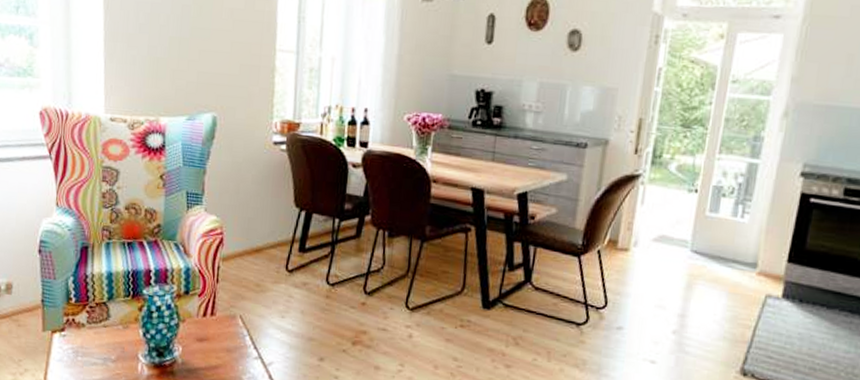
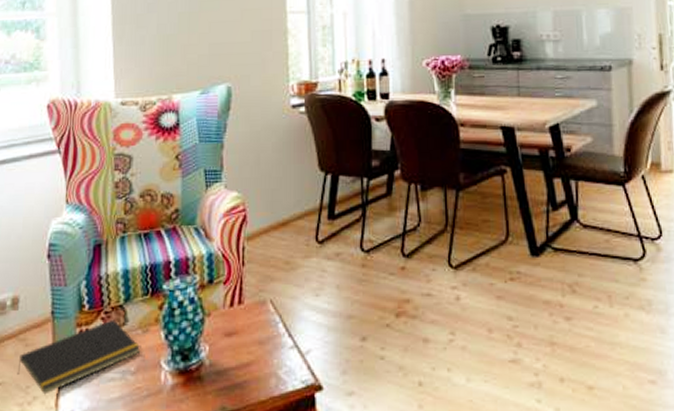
notepad: none [10,313,122,369] -> present [17,319,141,395]

